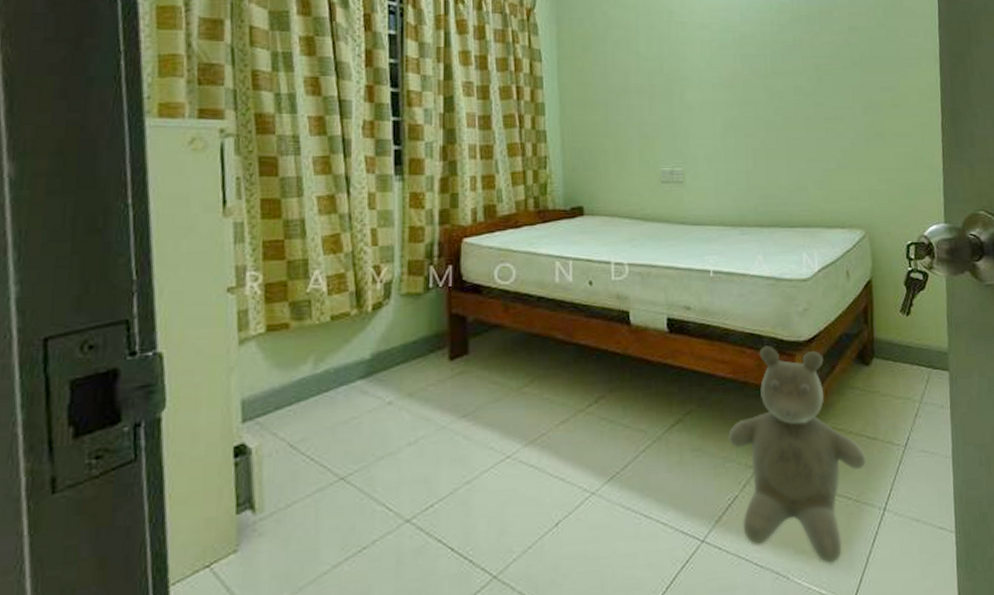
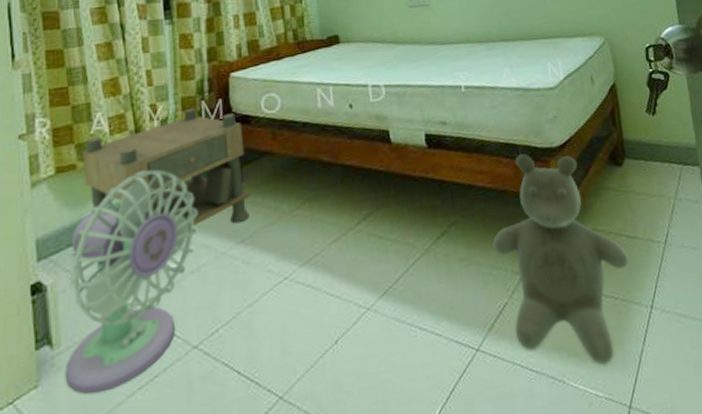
electric fan: none [267,335,419,562] -> present [65,170,198,394]
nightstand: none [296,272,477,398] -> present [82,107,251,227]

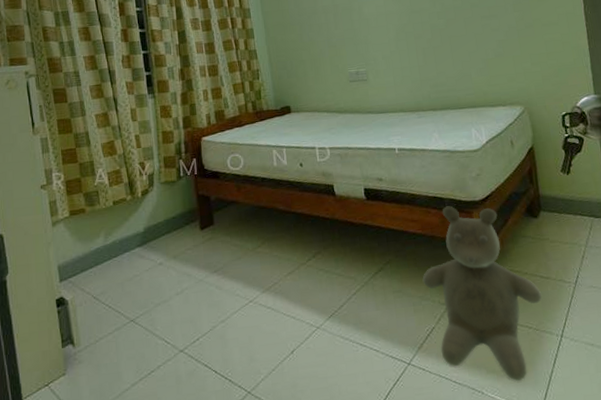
electric fan: present [65,170,198,394] -> none [84,214,181,382]
nightstand: present [82,107,251,227] -> none [89,165,222,259]

